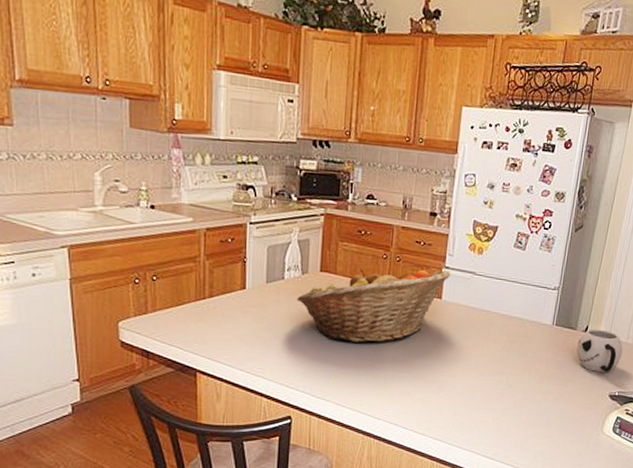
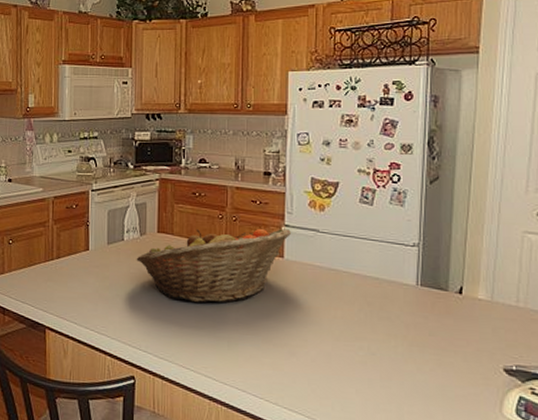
mug: present [576,329,624,372] -> none [452,290,514,341]

